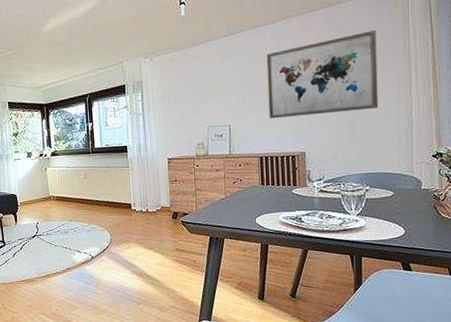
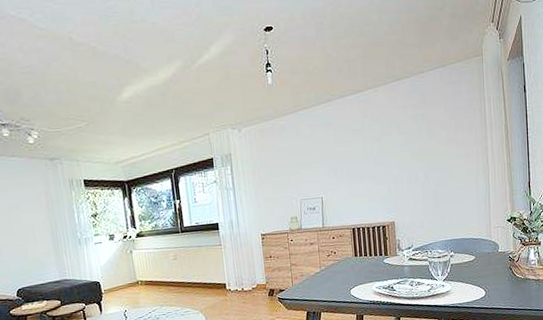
wall art: present [266,30,379,119] -> none [354,100,460,190]

